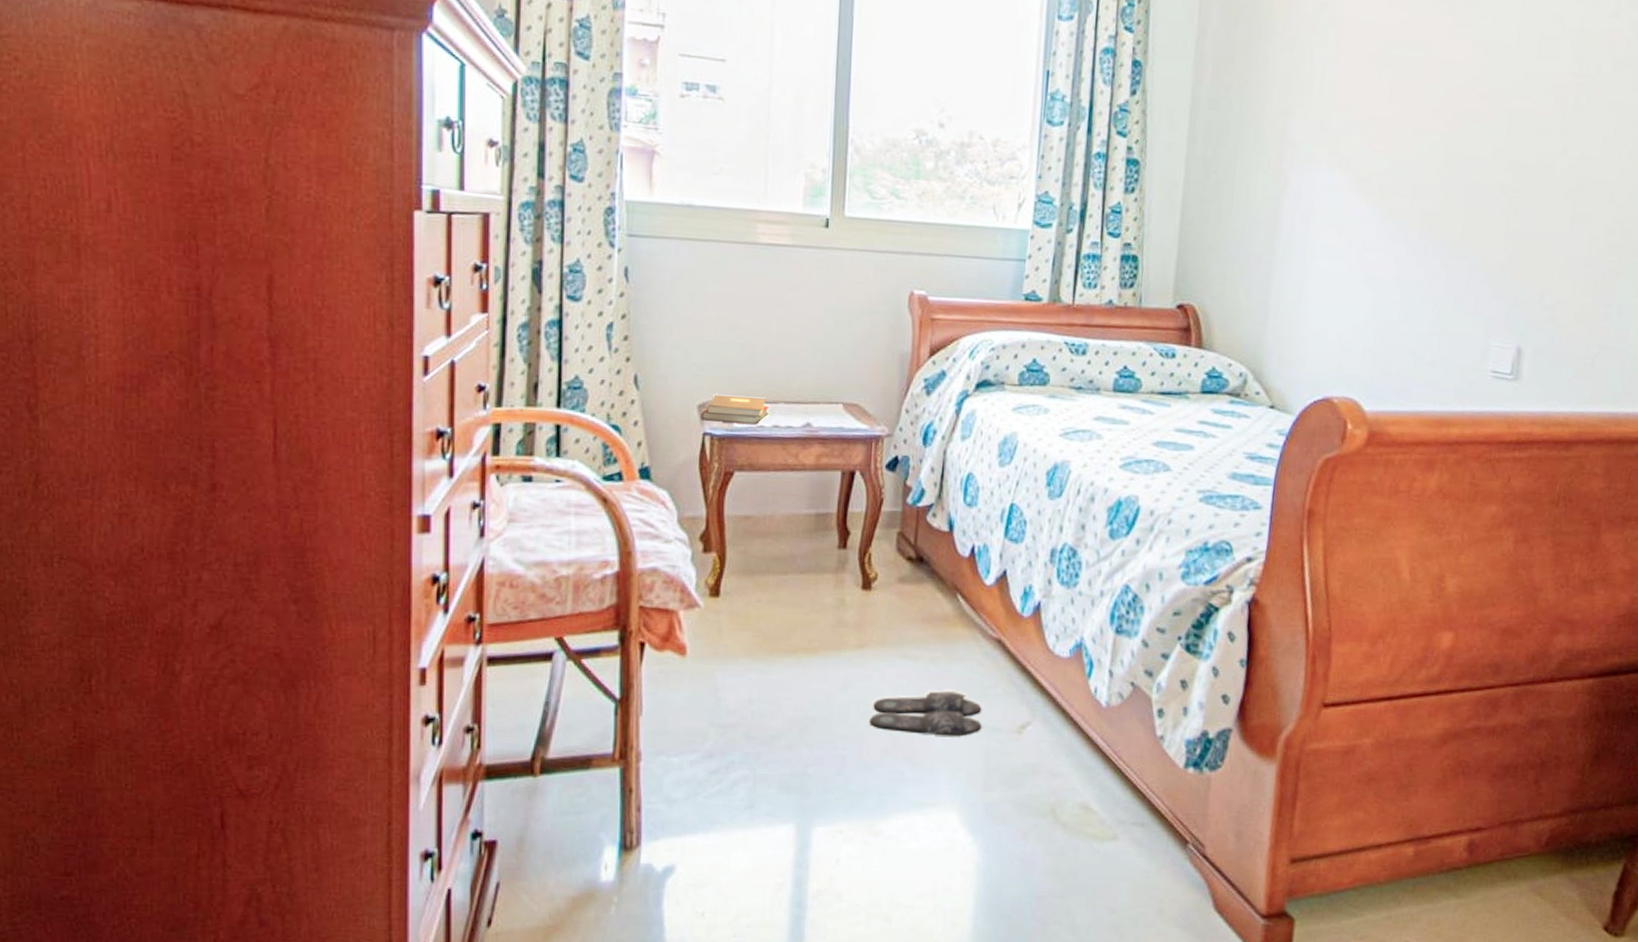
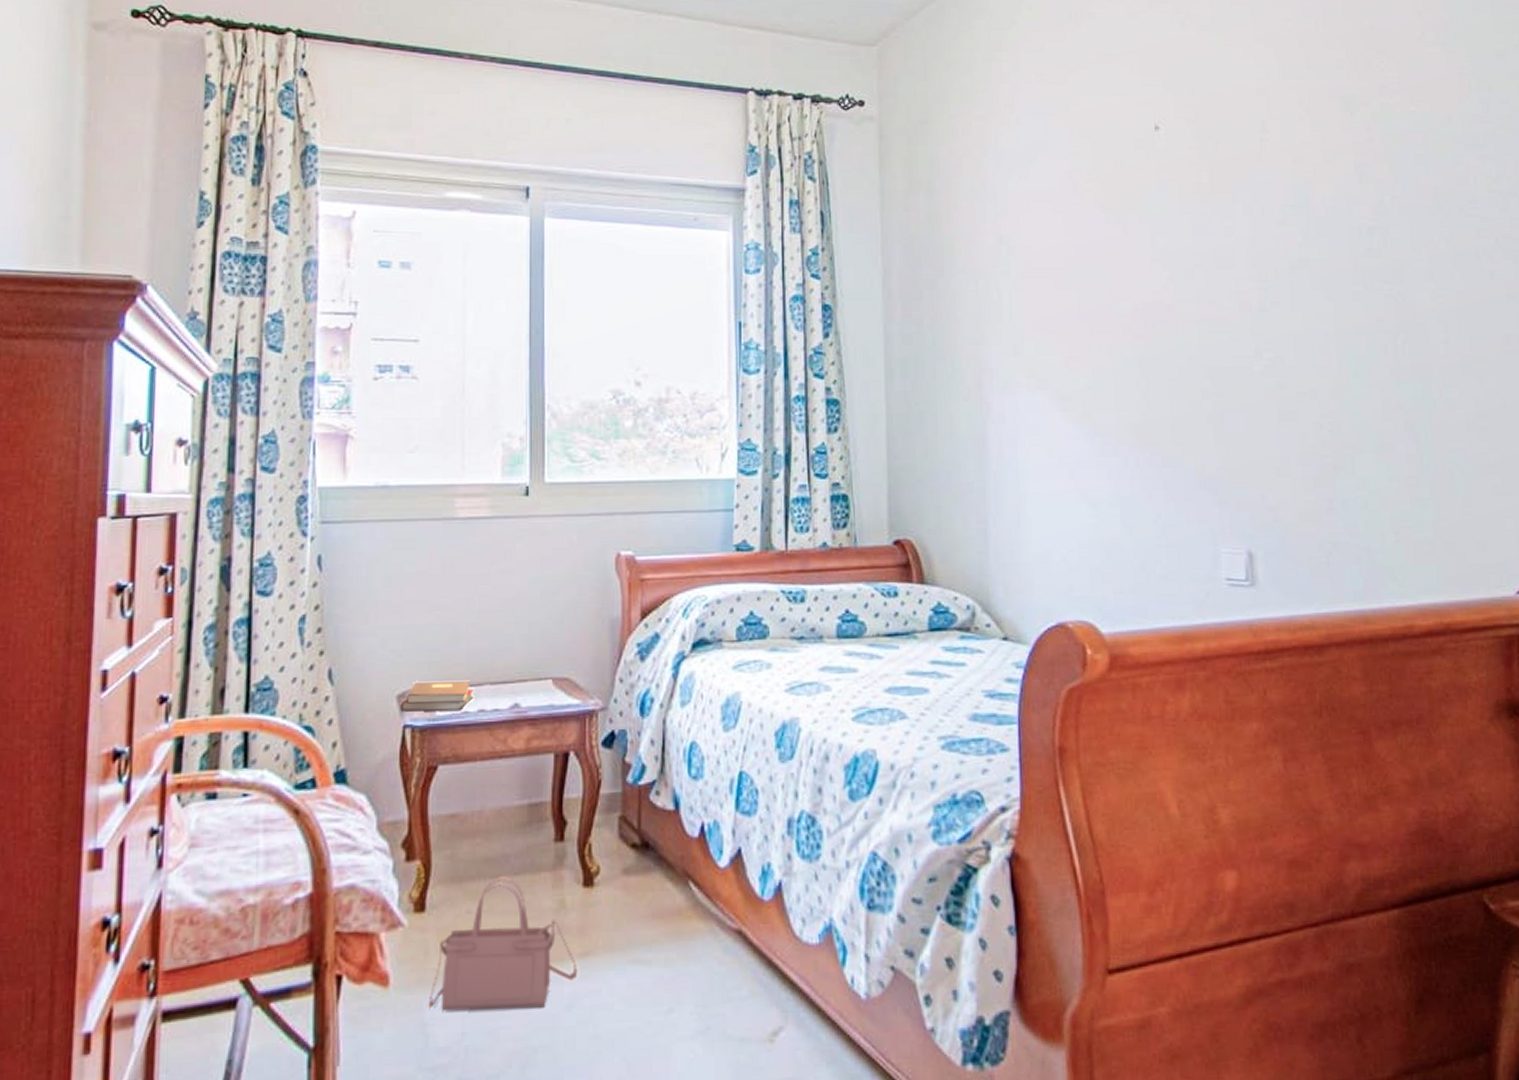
handbag: none [721,574,854,686] -> present [429,876,578,1012]
slippers: present [870,691,981,736] -> none [600,998,727,1054]

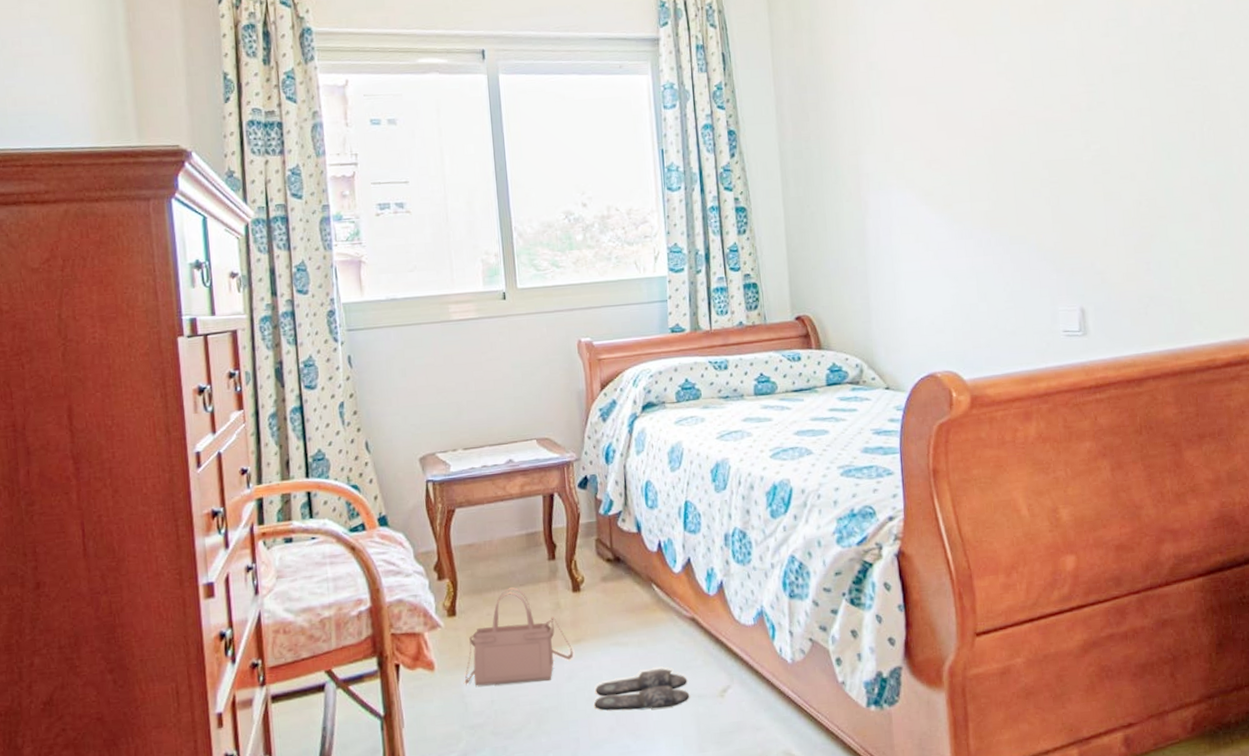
hardback book: present [400,681,474,712] -> none [422,445,478,470]
slippers: none [600,998,727,1054] -> present [594,668,689,710]

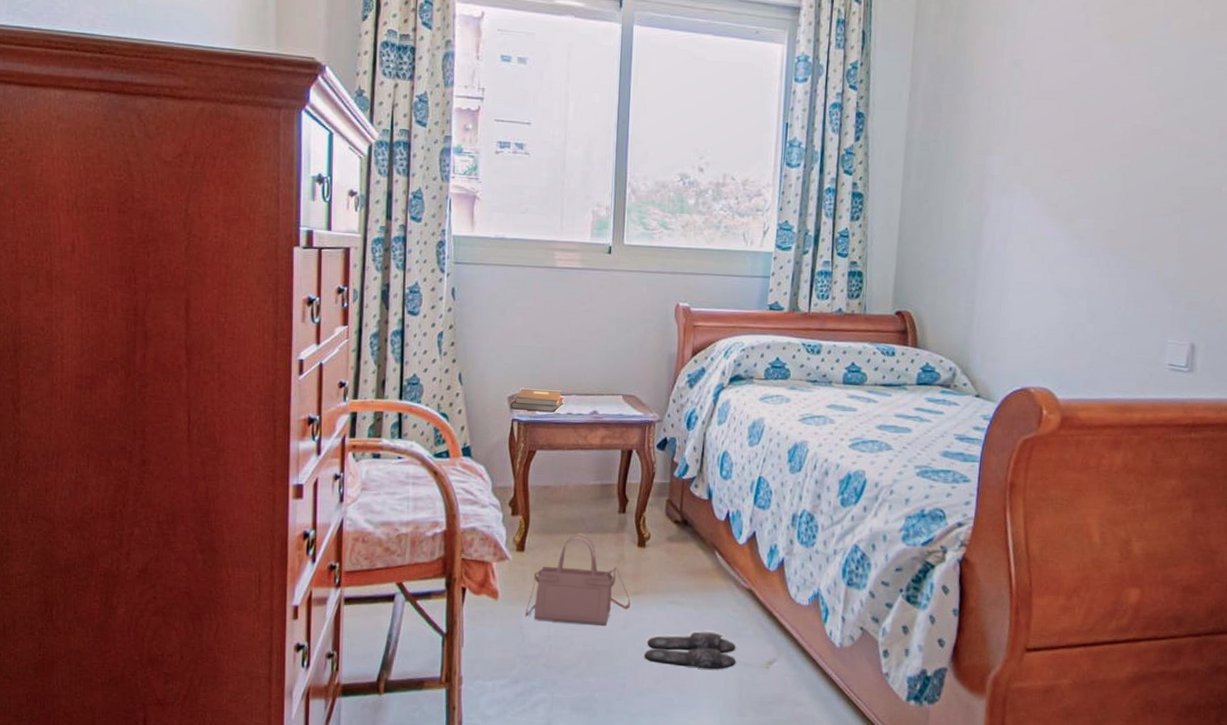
hardback book: none [422,445,478,470] -> present [510,388,565,413]

